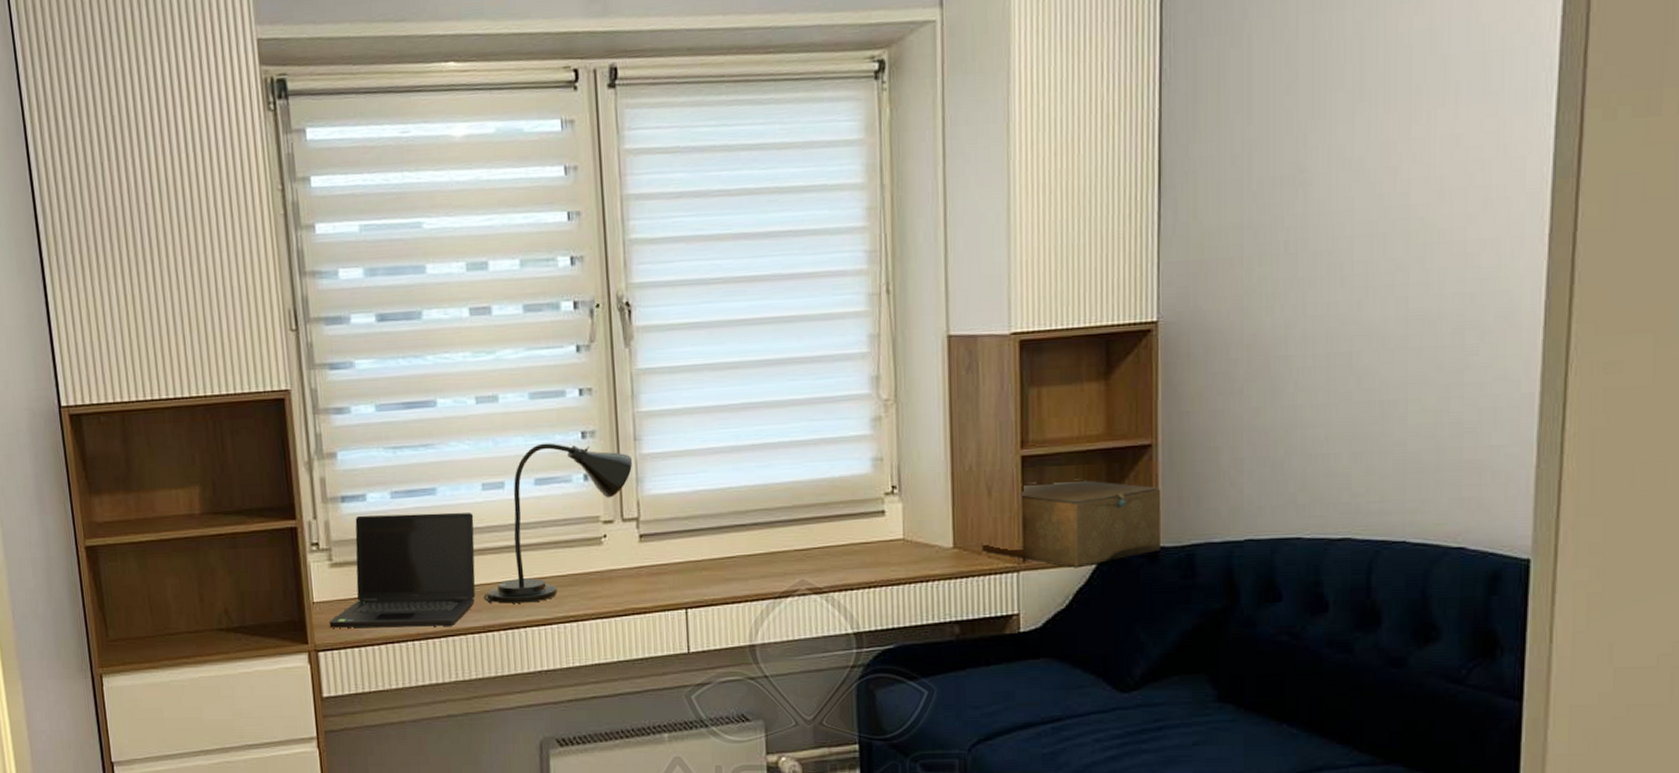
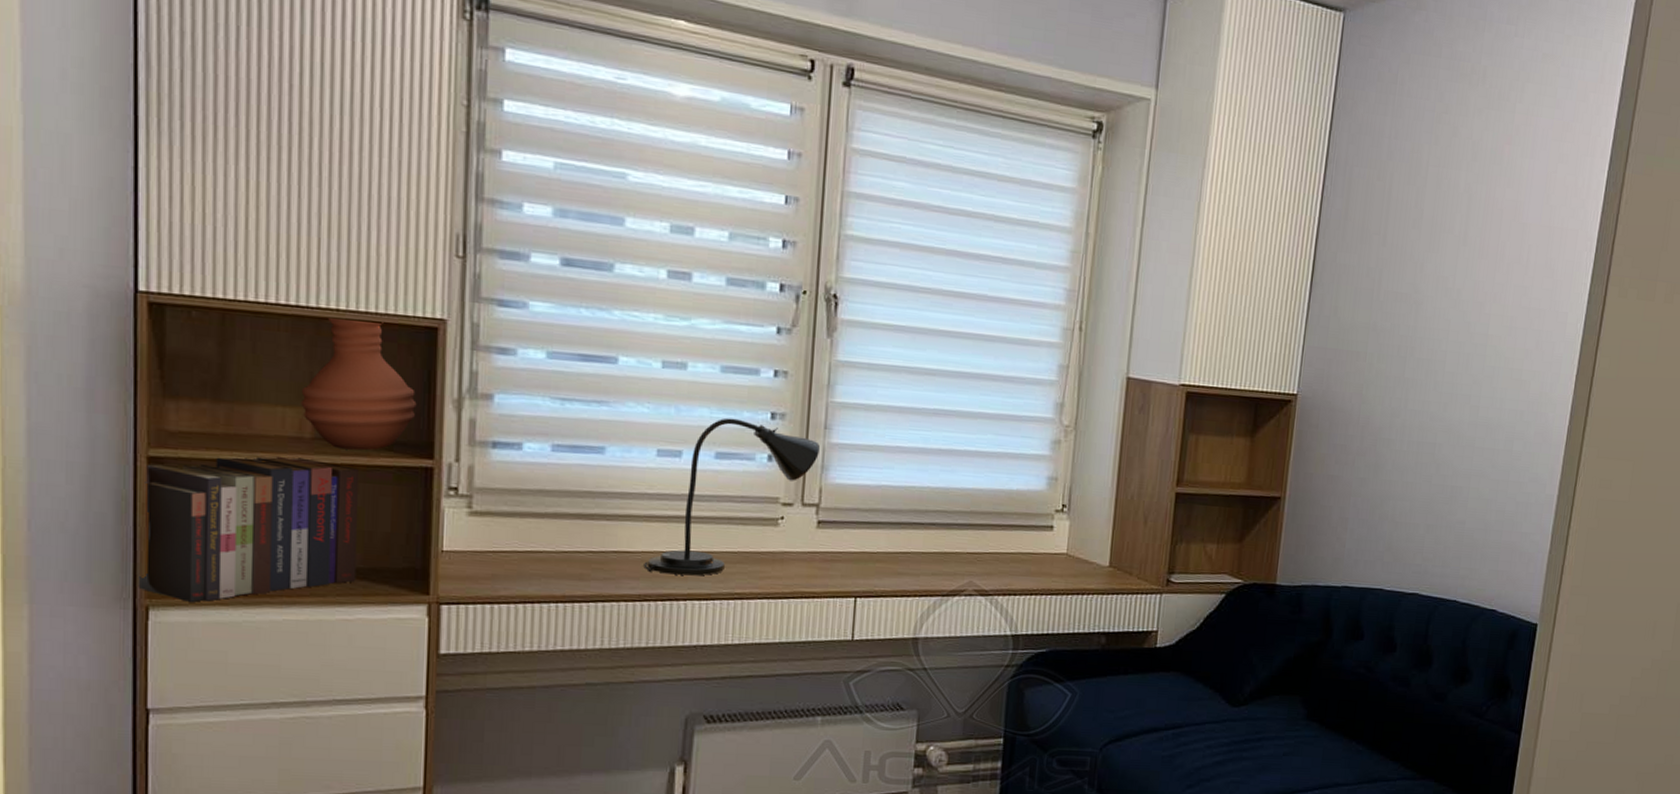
books: none [85,532,250,668] -> present [139,456,359,602]
vase: none [187,401,277,520] -> present [300,318,417,451]
laptop: present [329,512,476,628] -> none [458,464,644,591]
decorative box: present [981,479,1162,567] -> none [1133,517,1284,595]

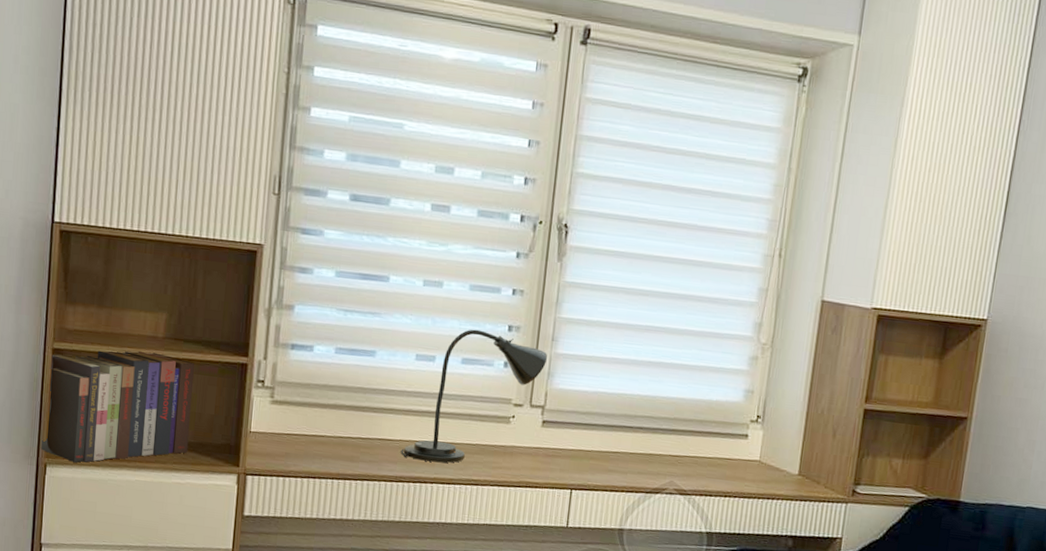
vase: present [300,318,417,451] -> none [157,243,238,349]

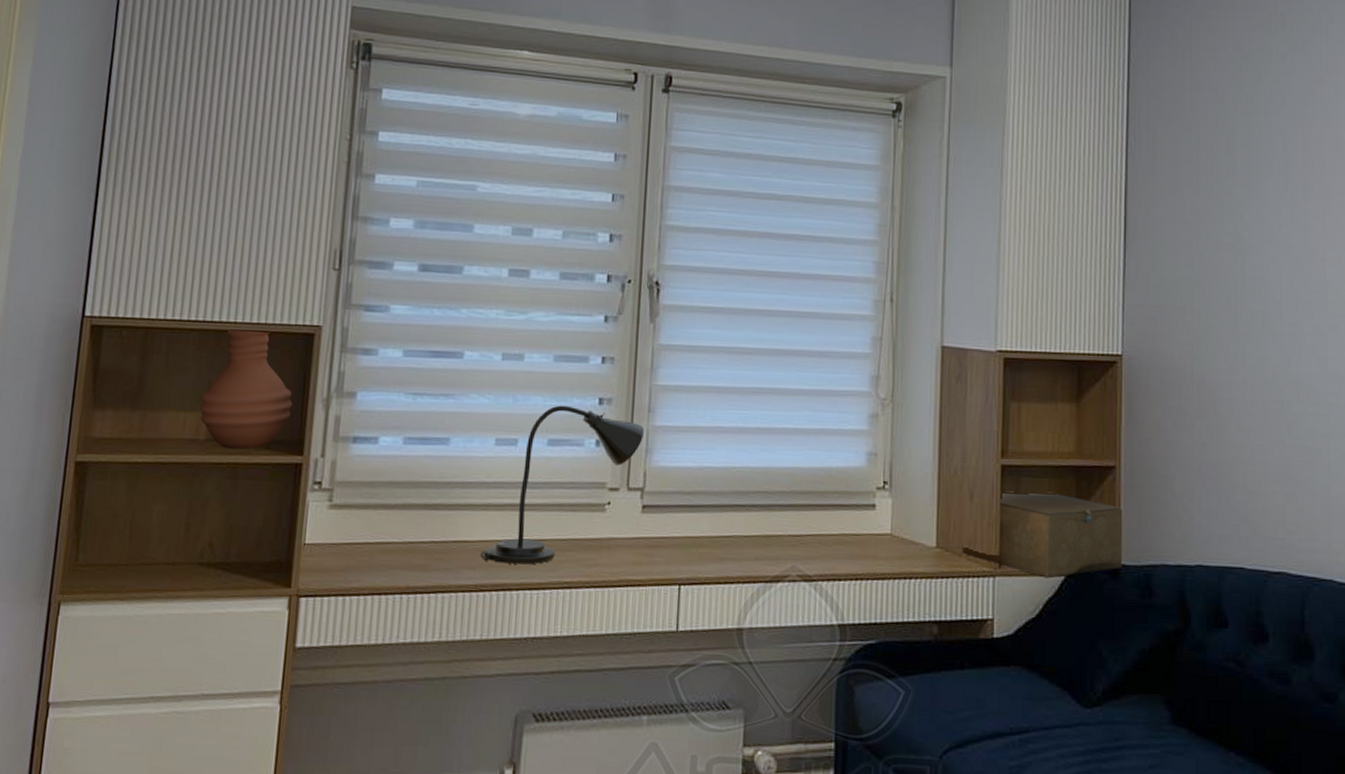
books: present [41,350,194,463] -> none [55,457,240,597]
vase: none [157,243,238,349] -> present [199,330,293,450]
decorative box: none [820,432,969,508] -> present [962,491,1123,577]

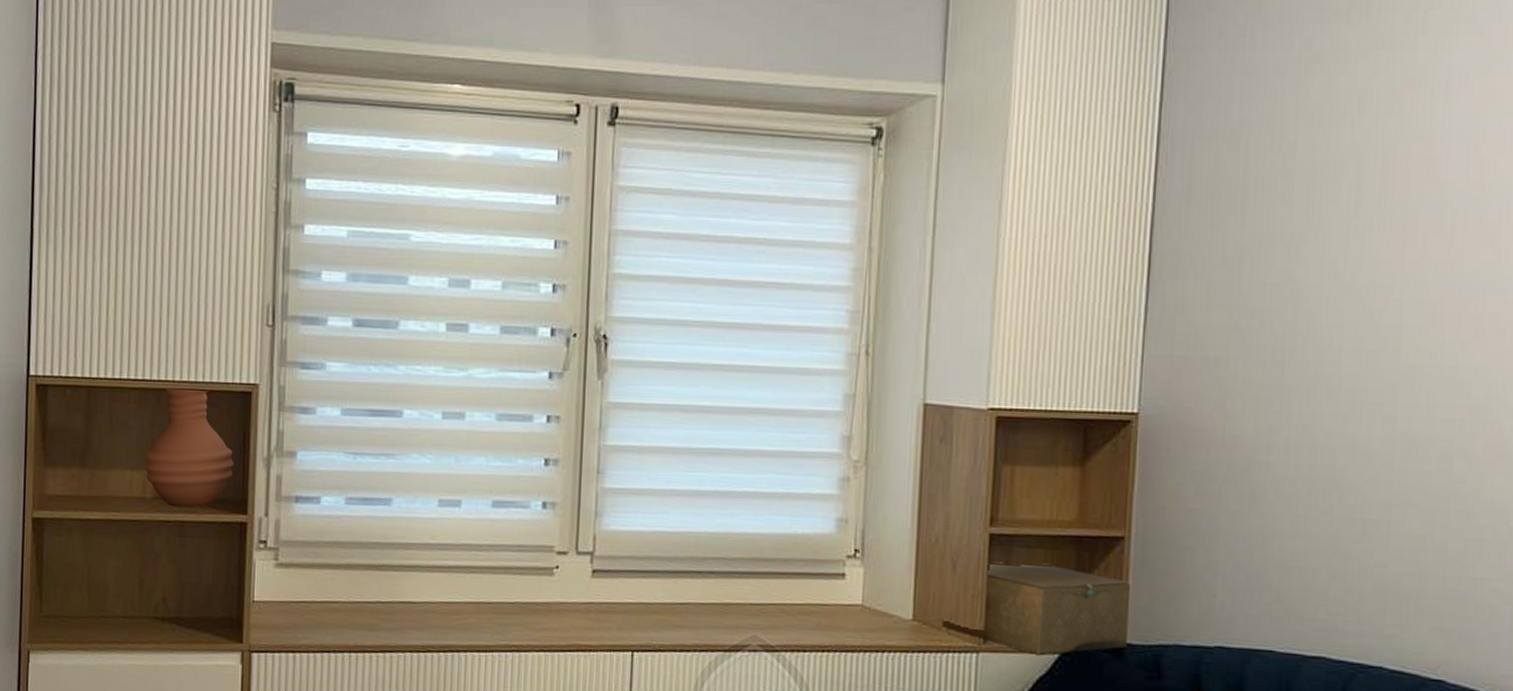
desk lamp: present [480,405,644,565] -> none [427,466,593,627]

